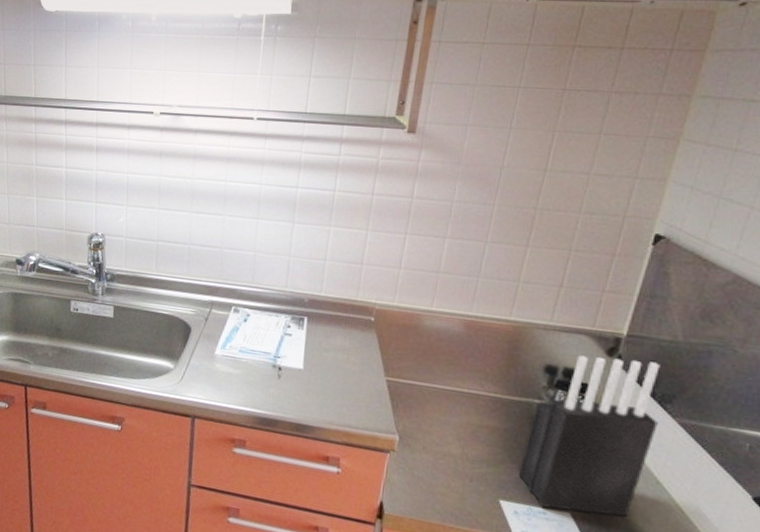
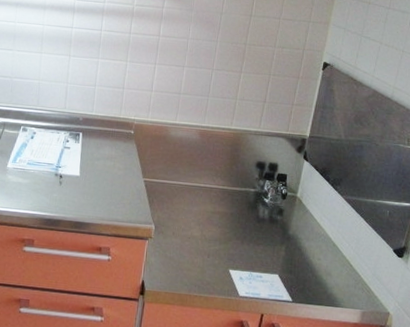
knife block: present [517,355,660,517] -> none [241,153,332,274]

